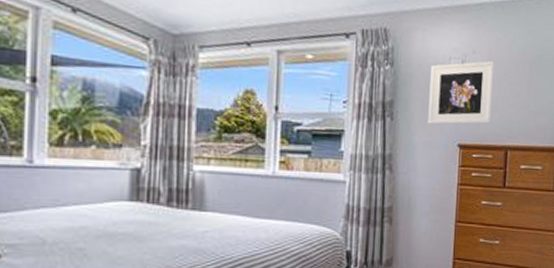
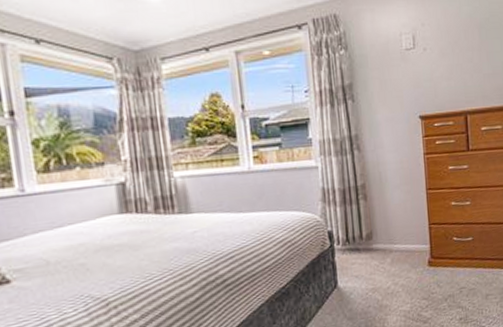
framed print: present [428,61,495,125] -> none [383,31,448,101]

